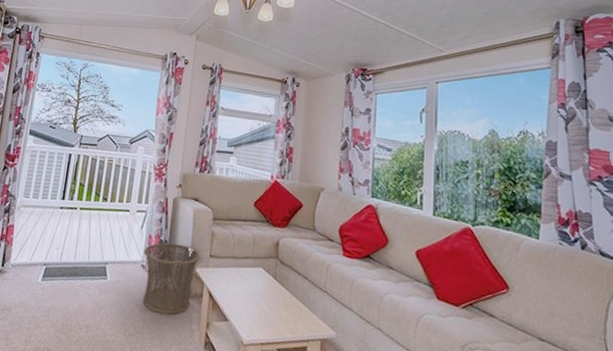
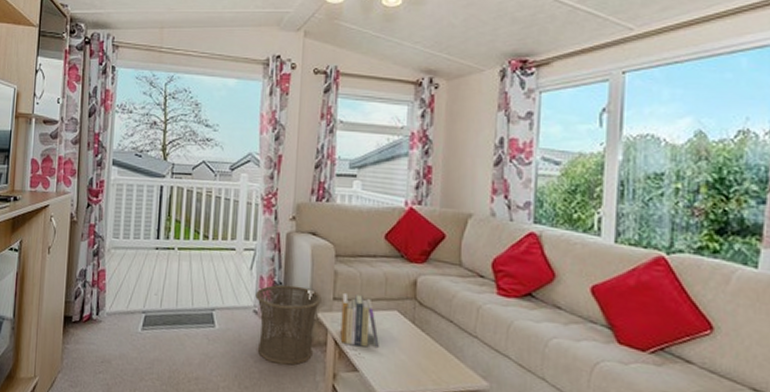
books: none [214,251,247,301] -> present [340,292,380,349]

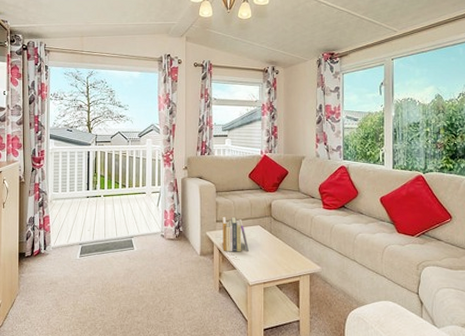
basket: present [255,284,322,366] -> none [162,215,208,271]

